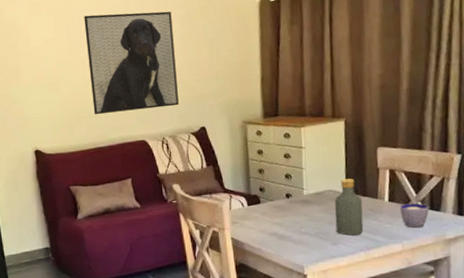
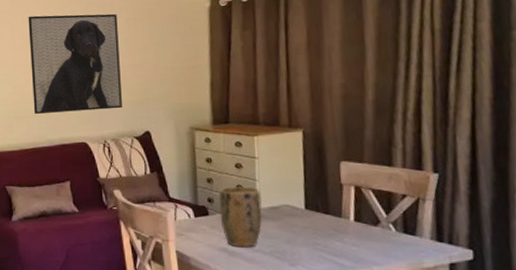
plant pot: none [269,174,308,231] -> present [218,185,262,248]
vodka: present [335,179,364,236] -> none [292,194,326,257]
cup: present [399,203,429,228] -> none [367,225,403,252]

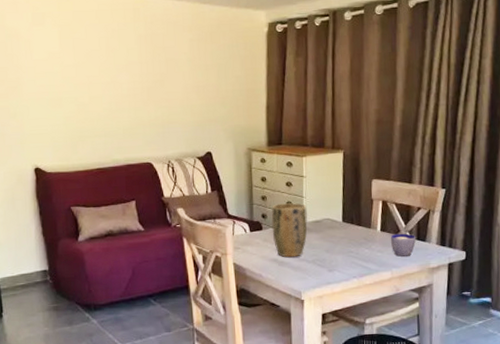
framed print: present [28,13,122,115] -> none [91,31,186,135]
cup: none [367,225,403,252] -> present [390,233,416,257]

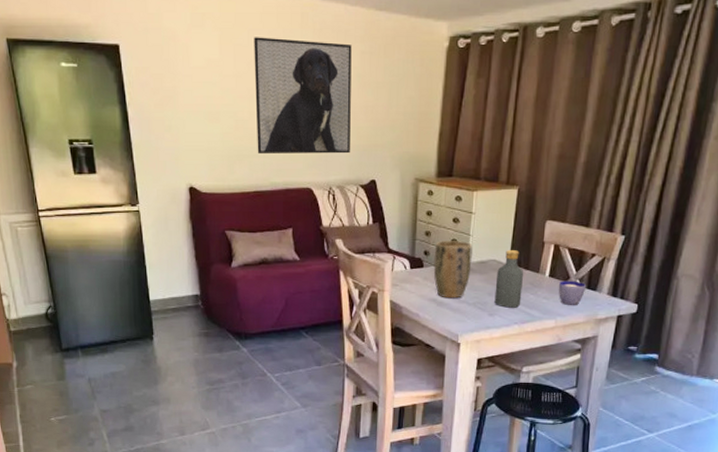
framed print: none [91,31,186,135] -> present [254,37,352,155]
vodka: none [331,208,358,263] -> present [494,250,524,308]

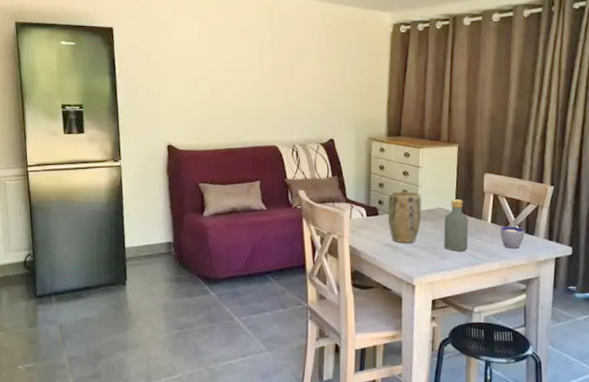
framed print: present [254,37,352,155] -> none [228,23,312,117]

